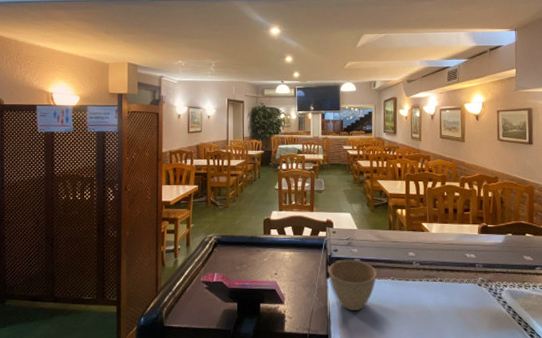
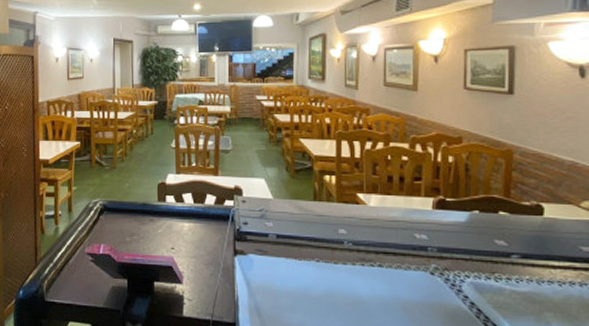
cup: present [329,259,376,311] -> none [237,234,297,296]

